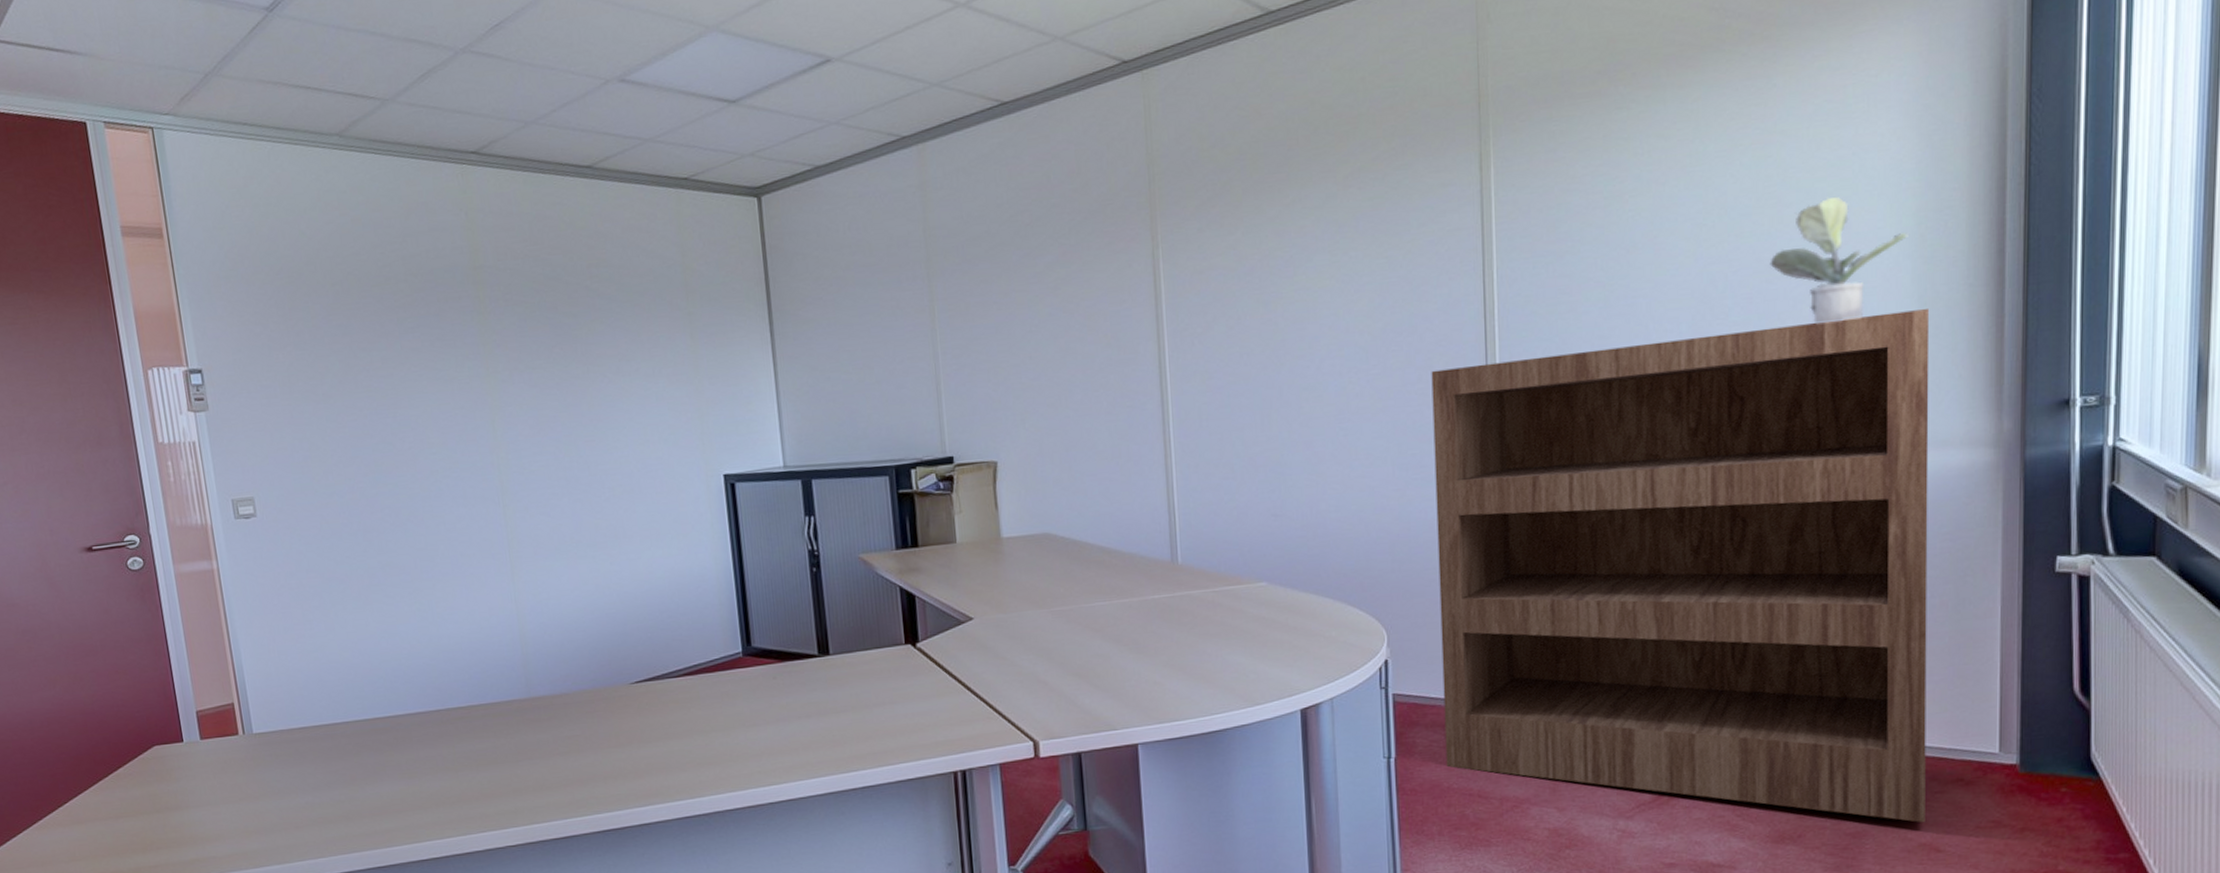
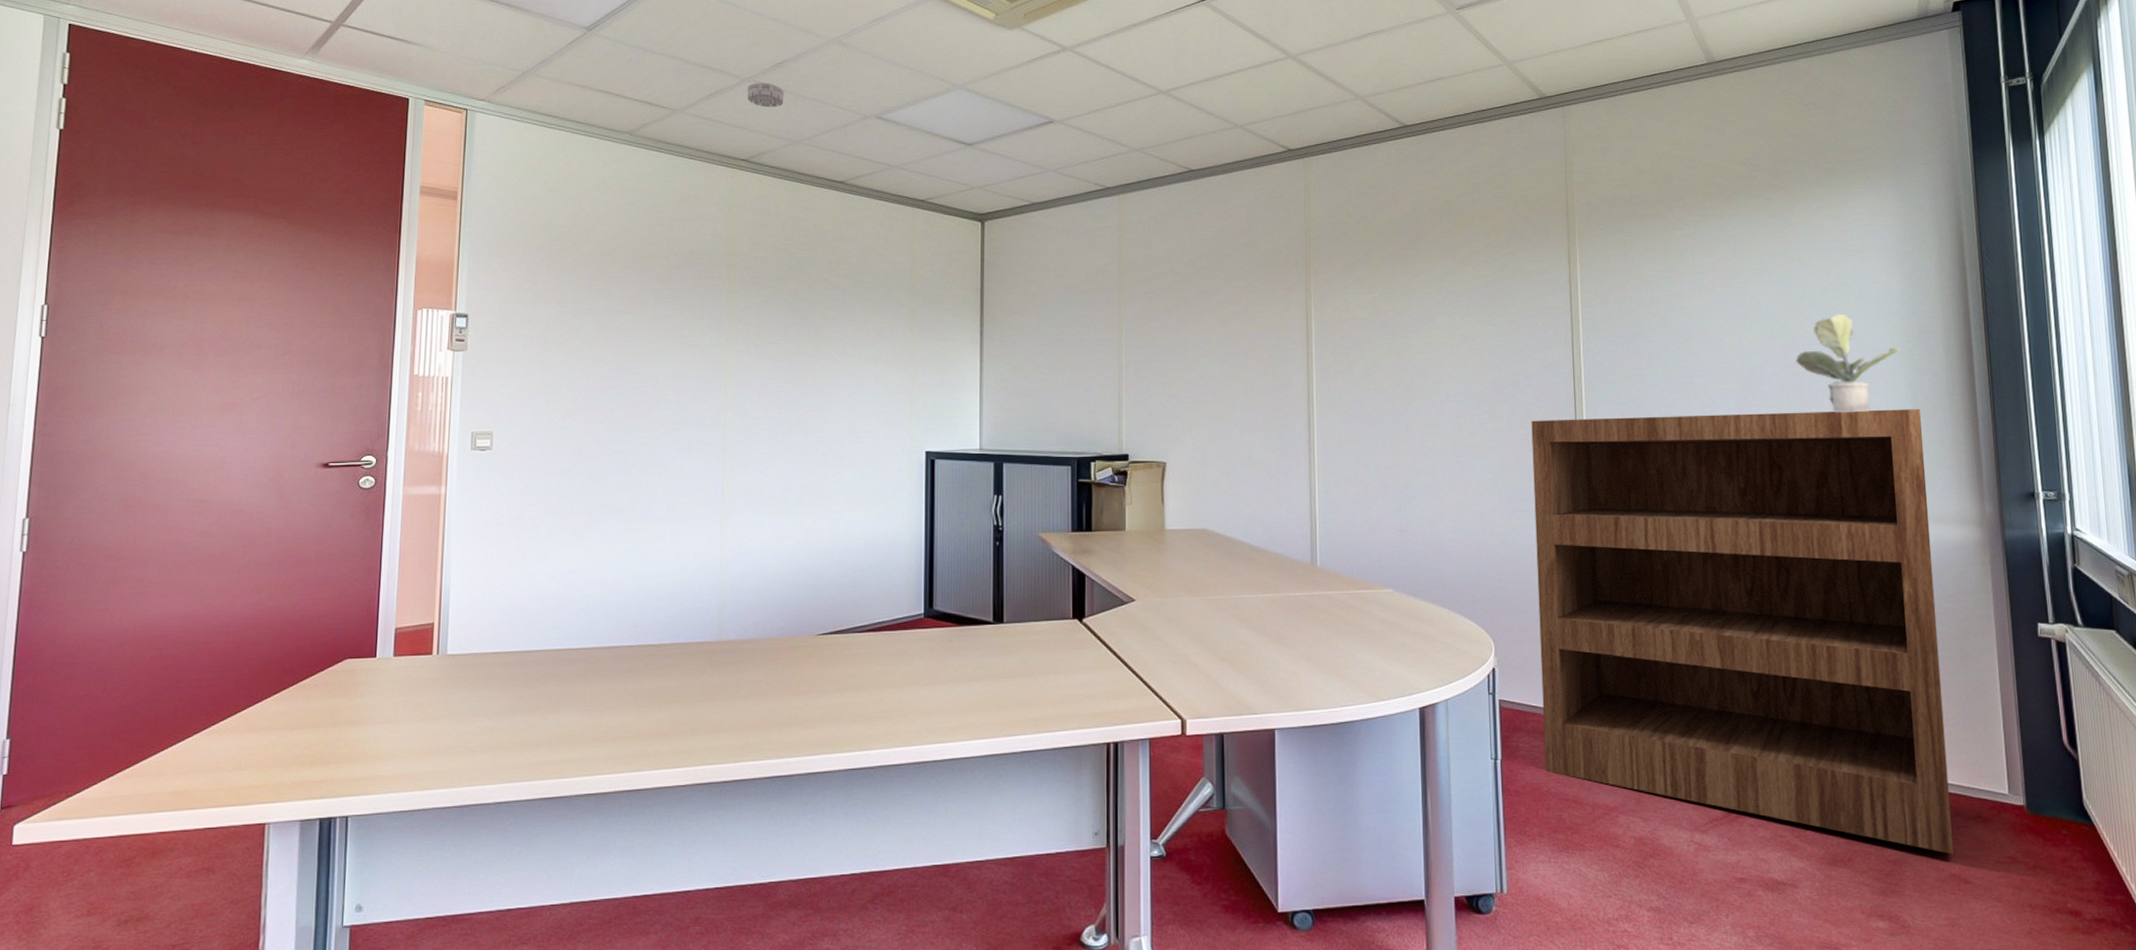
smoke detector: none [464,51,509,84] -> present [747,82,784,108]

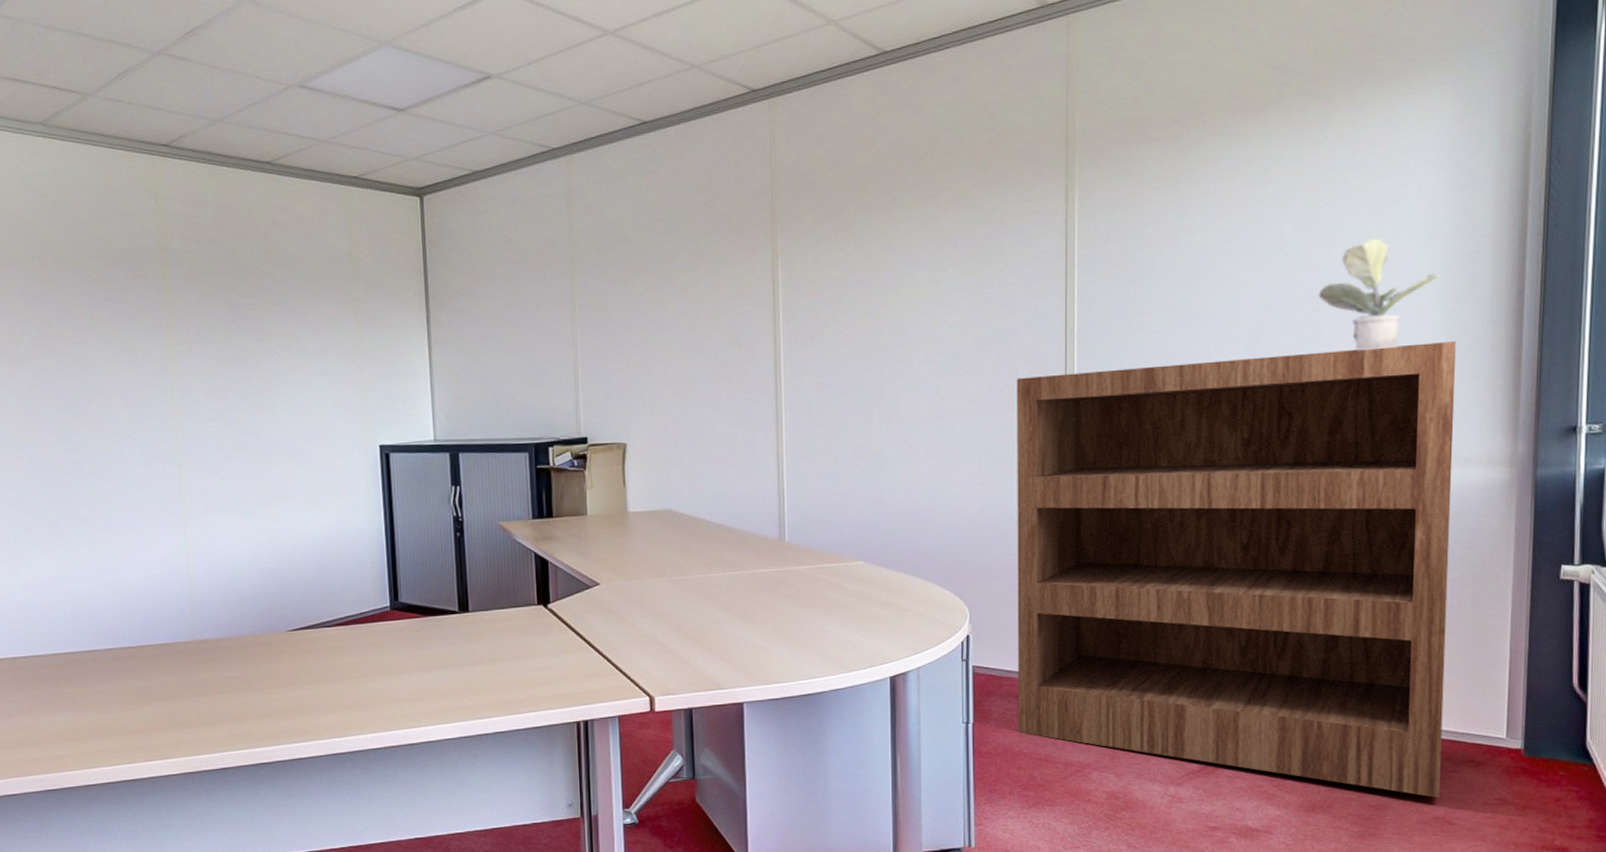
smoke detector: present [747,82,784,108] -> none [159,55,200,84]

